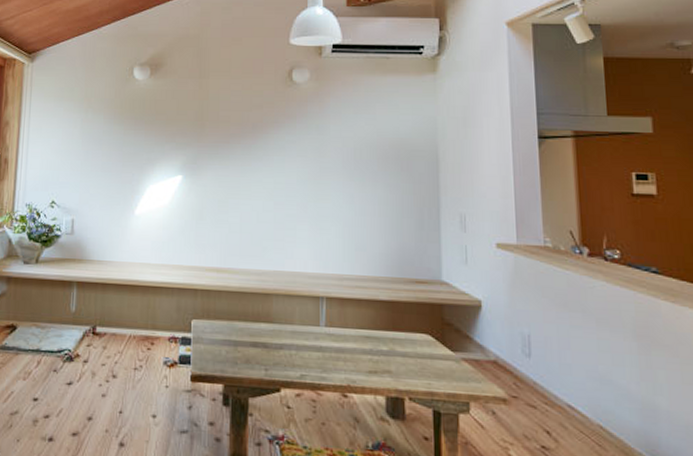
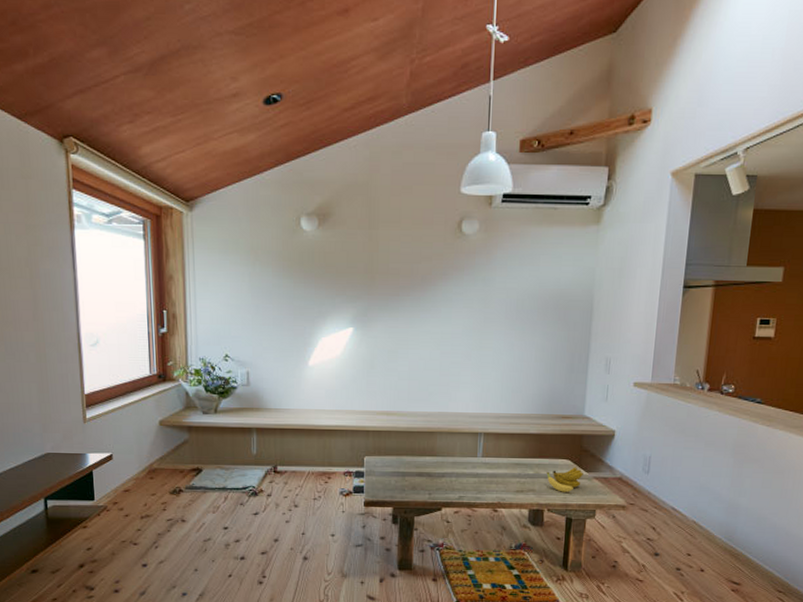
banana: none [403,344,449,377] -> present [546,467,583,492]

